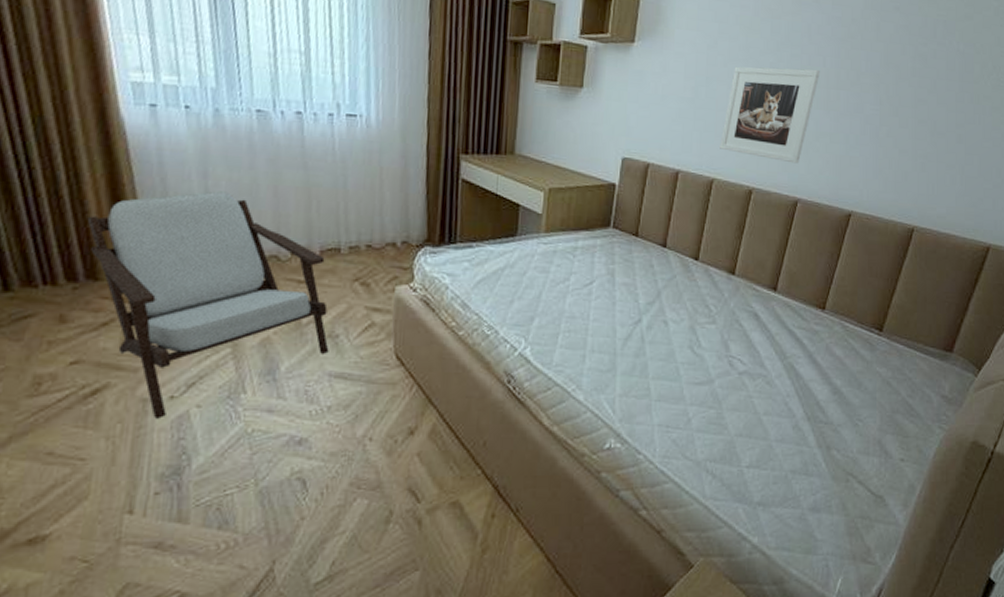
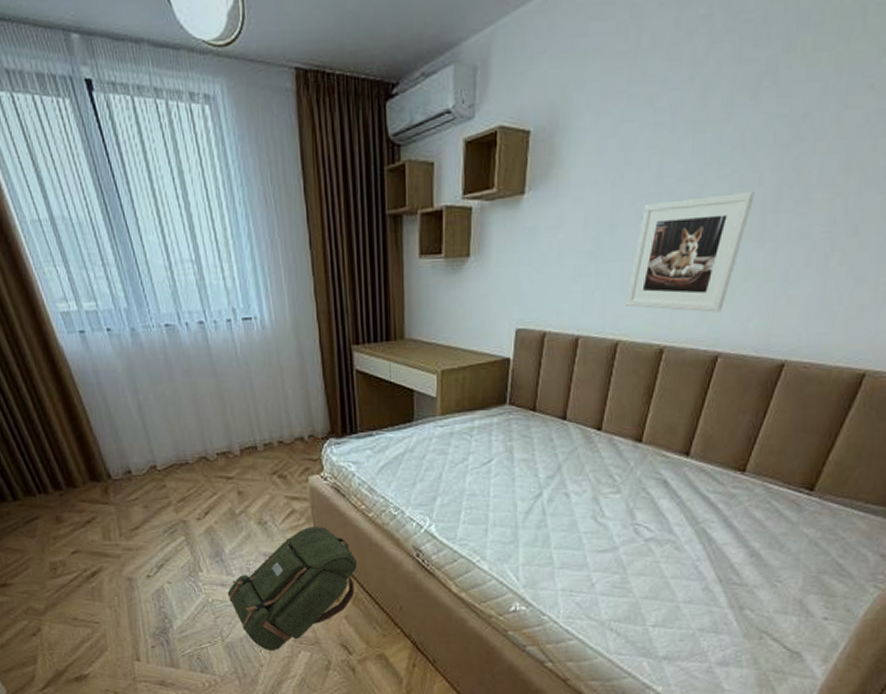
armchair: present [87,191,329,419] -> none [56,404,261,593]
backpack: none [273,342,440,499] -> present [227,525,358,651]

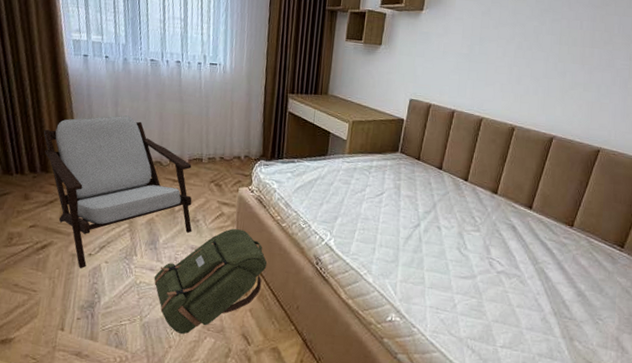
armchair: none [56,404,261,593] -> present [43,115,192,268]
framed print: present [626,191,755,312] -> none [489,29,578,108]

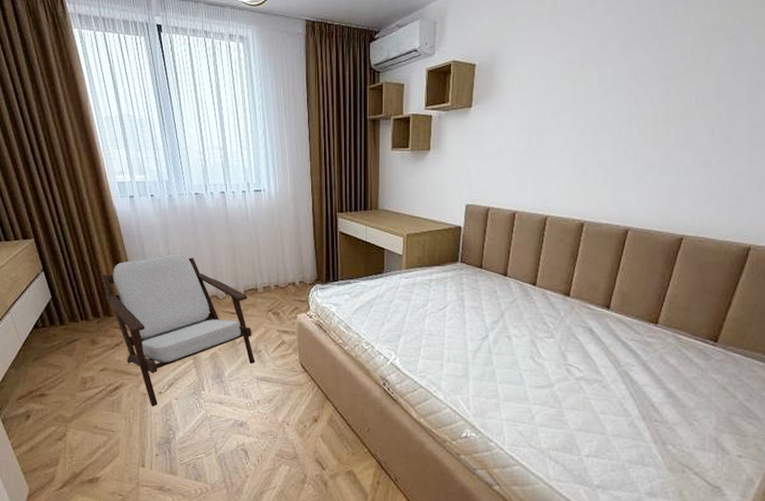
backpack: present [154,228,268,335] -> none [223,355,334,464]

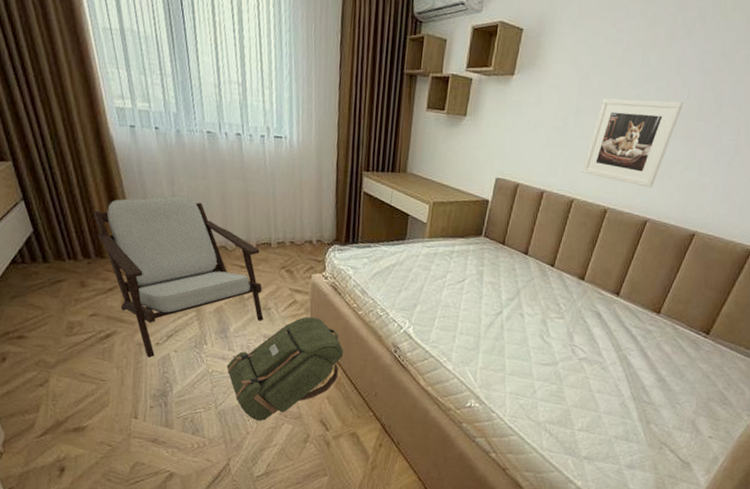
backpack: none [223,355,334,464] -> present [226,316,344,421]
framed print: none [552,109,648,197] -> present [582,97,684,188]

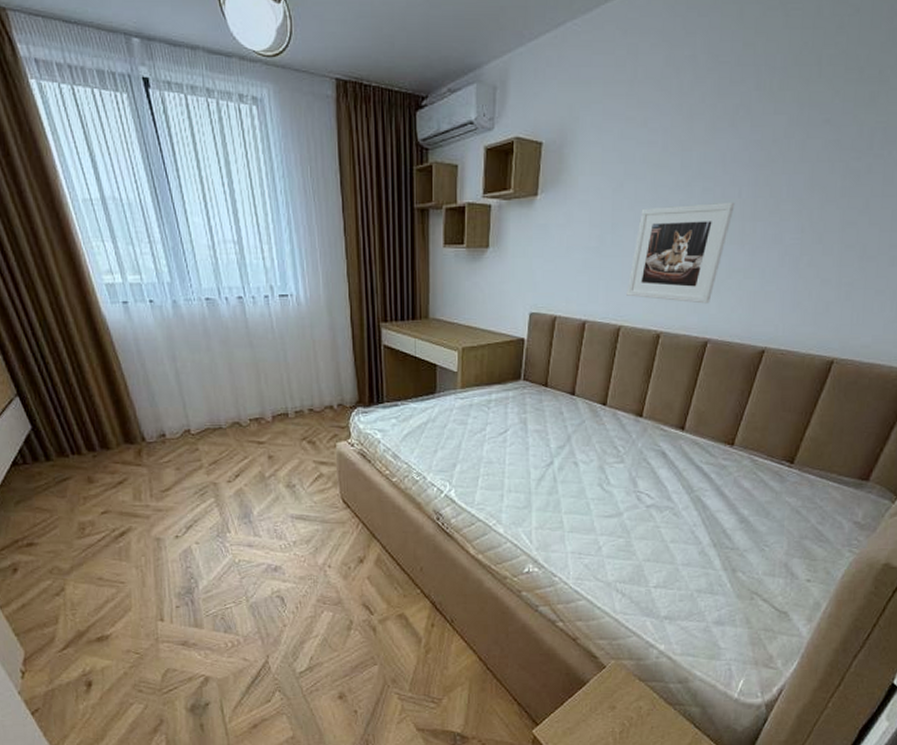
armchair: present [93,195,264,358] -> none [93,371,289,553]
backpack: present [226,316,344,421] -> none [254,489,381,611]

